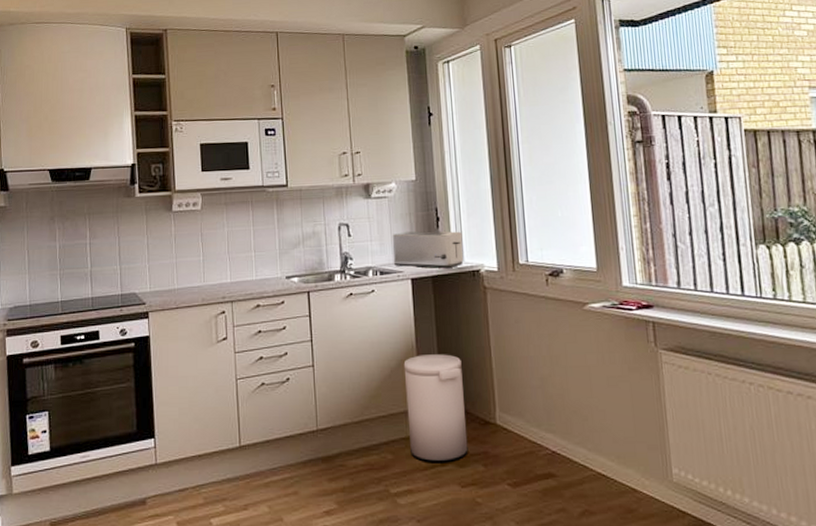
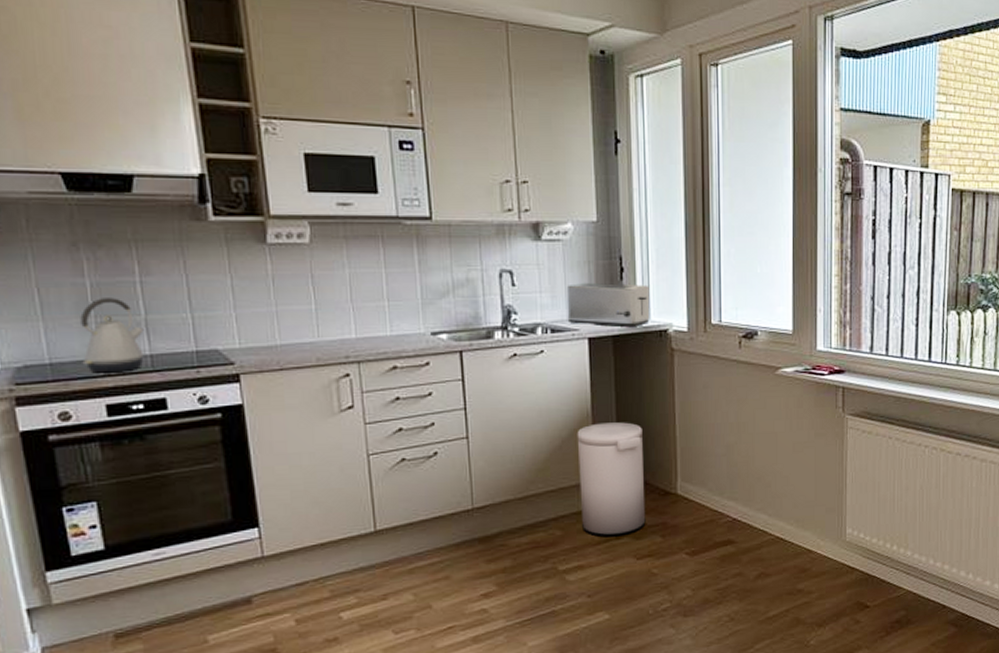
kettle: none [49,256,89,312] -> present [80,298,144,373]

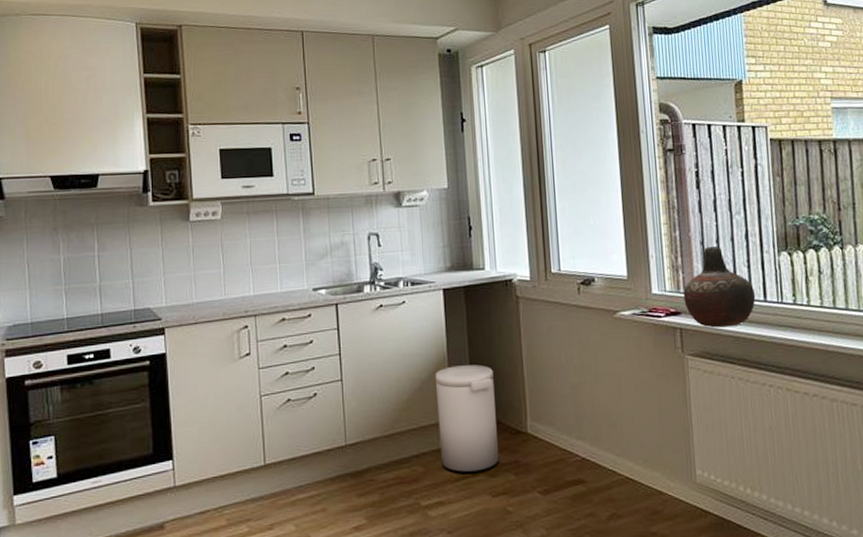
kettle: present [80,298,144,373] -> none [53,269,98,330]
toaster: present [566,282,650,328] -> none [423,240,496,279]
vase: none [849,301,921,388] -> present [683,246,756,328]

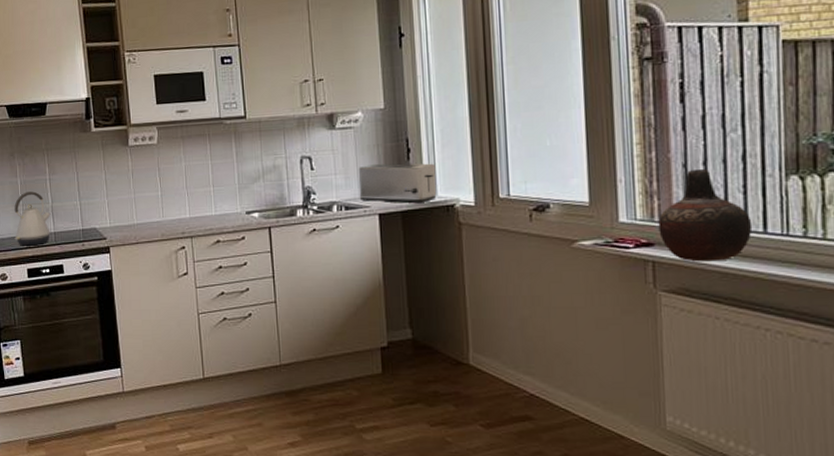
kettle: none [53,269,98,330] -> present [14,191,51,246]
toaster: none [423,240,496,279] -> present [358,163,437,204]
pedal bin: present [435,365,500,475] -> none [370,292,438,402]

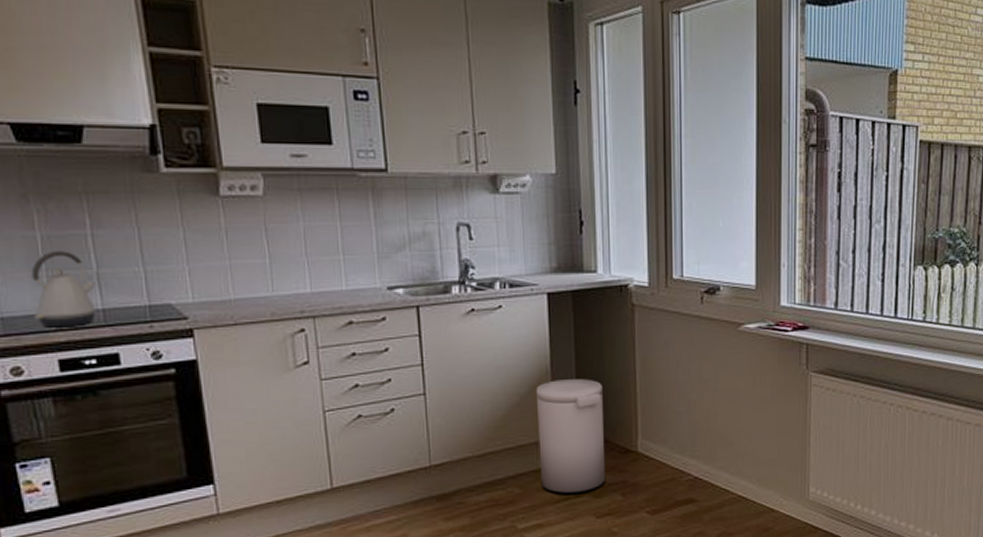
toaster: present [358,163,437,204] -> none [525,236,610,283]
pedal bin: none [370,292,438,402] -> present [535,379,606,496]
vase: present [658,168,753,262] -> none [813,256,887,344]

